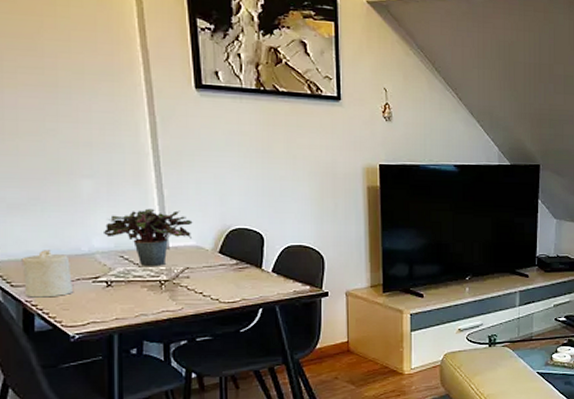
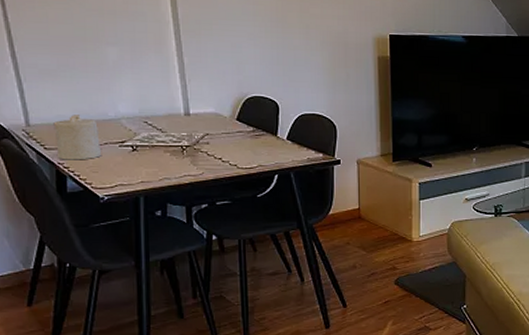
potted plant: present [102,208,193,266] -> none [127,76,212,132]

